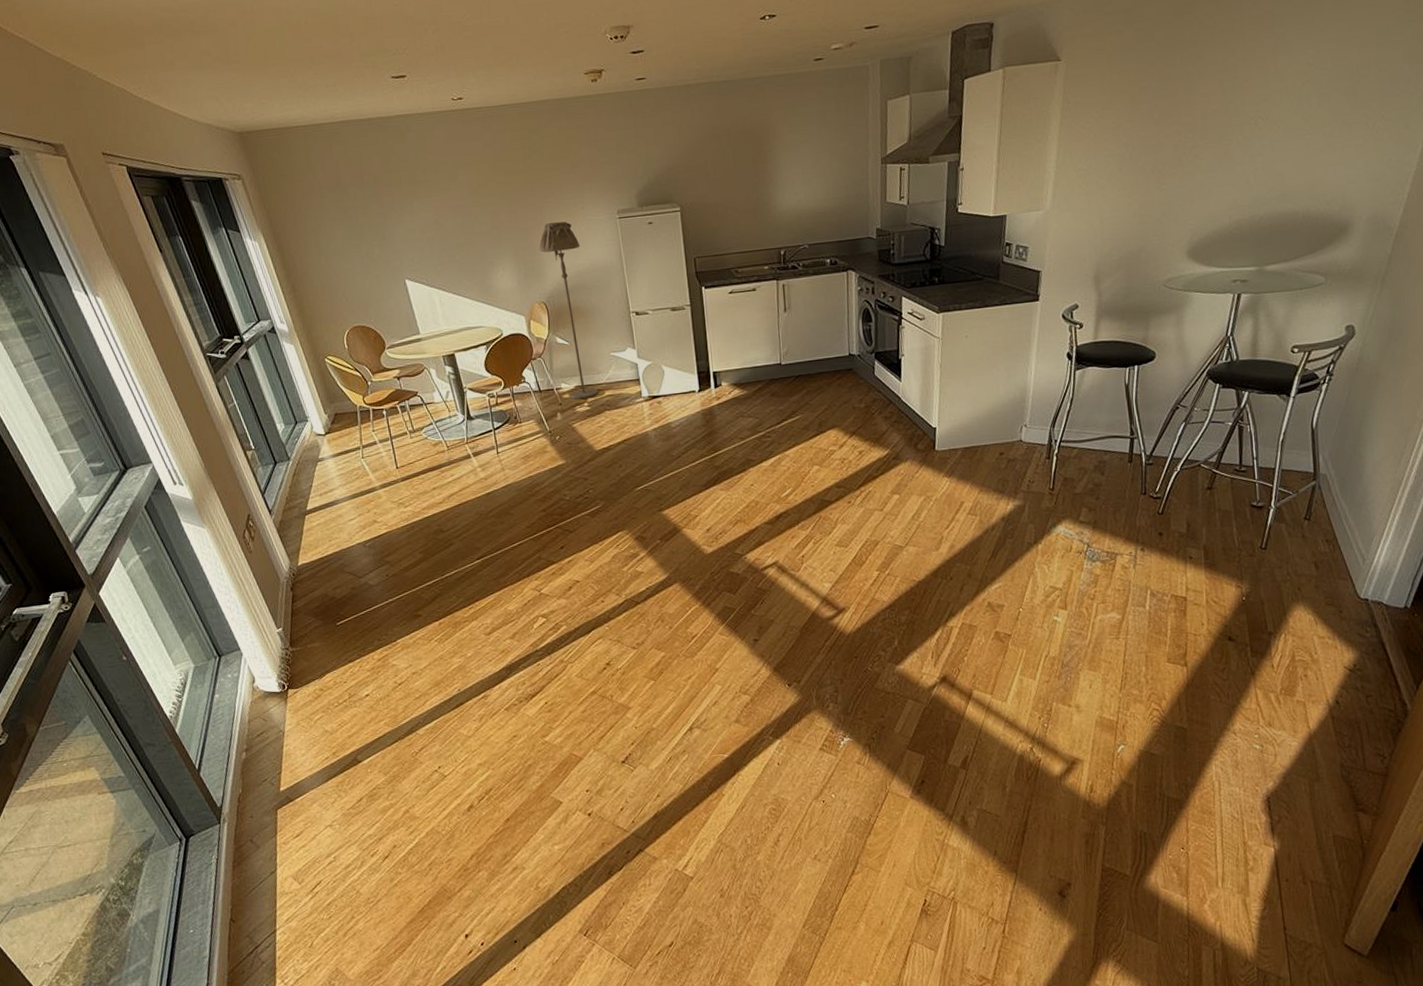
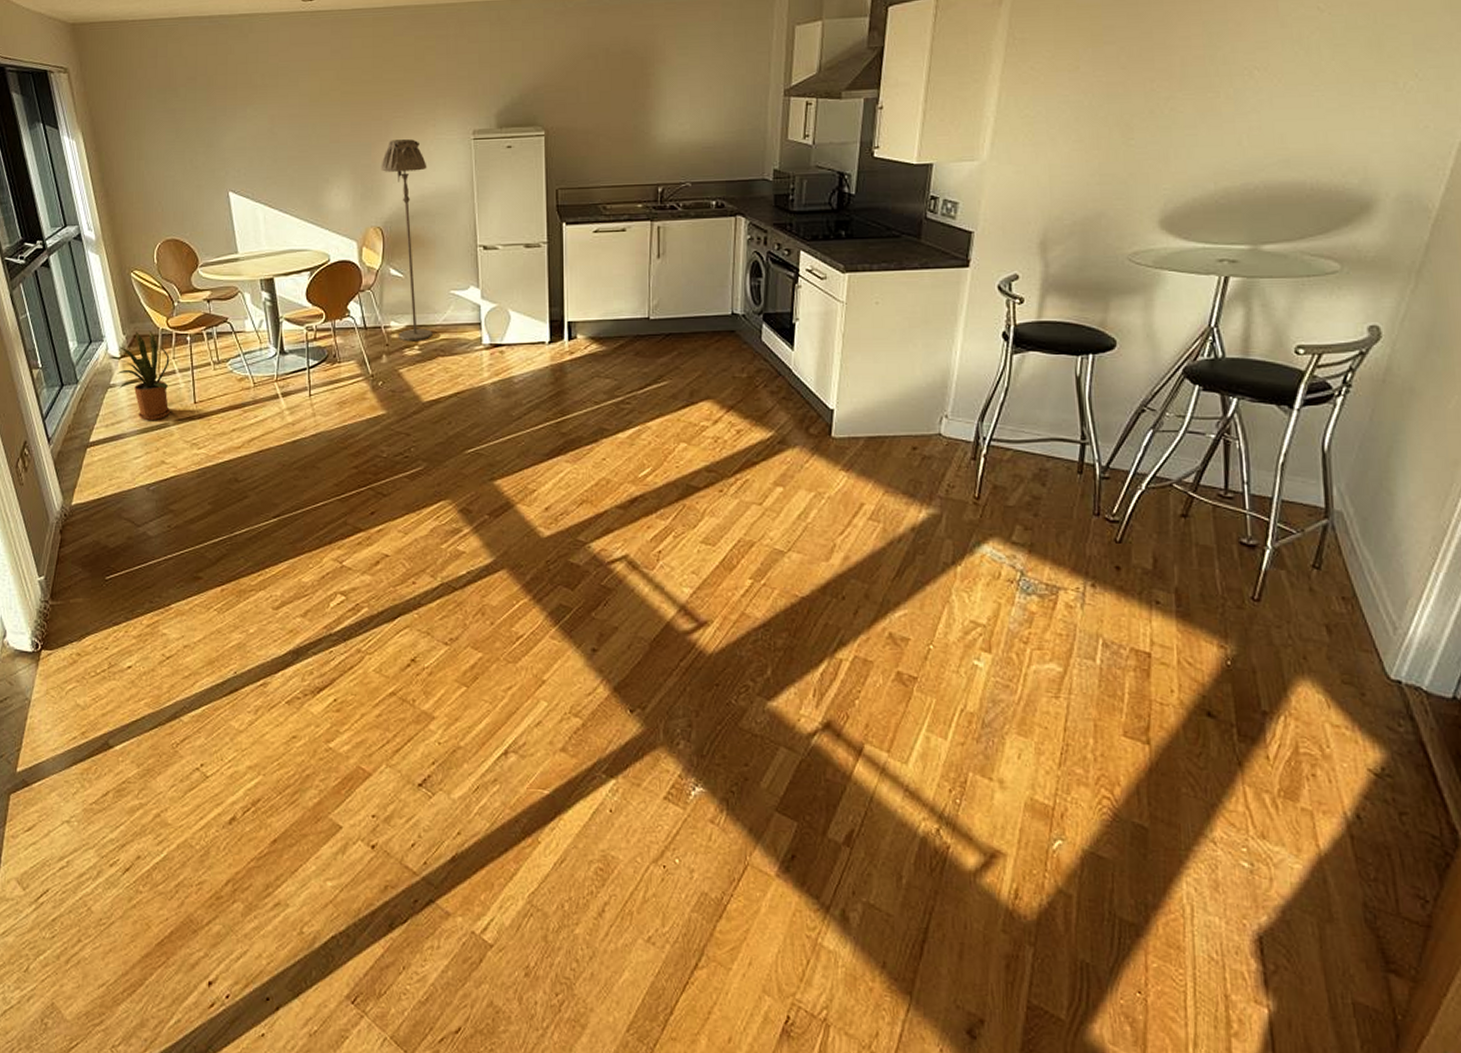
house plant: none [323,408,377,488] -> present [117,330,171,421]

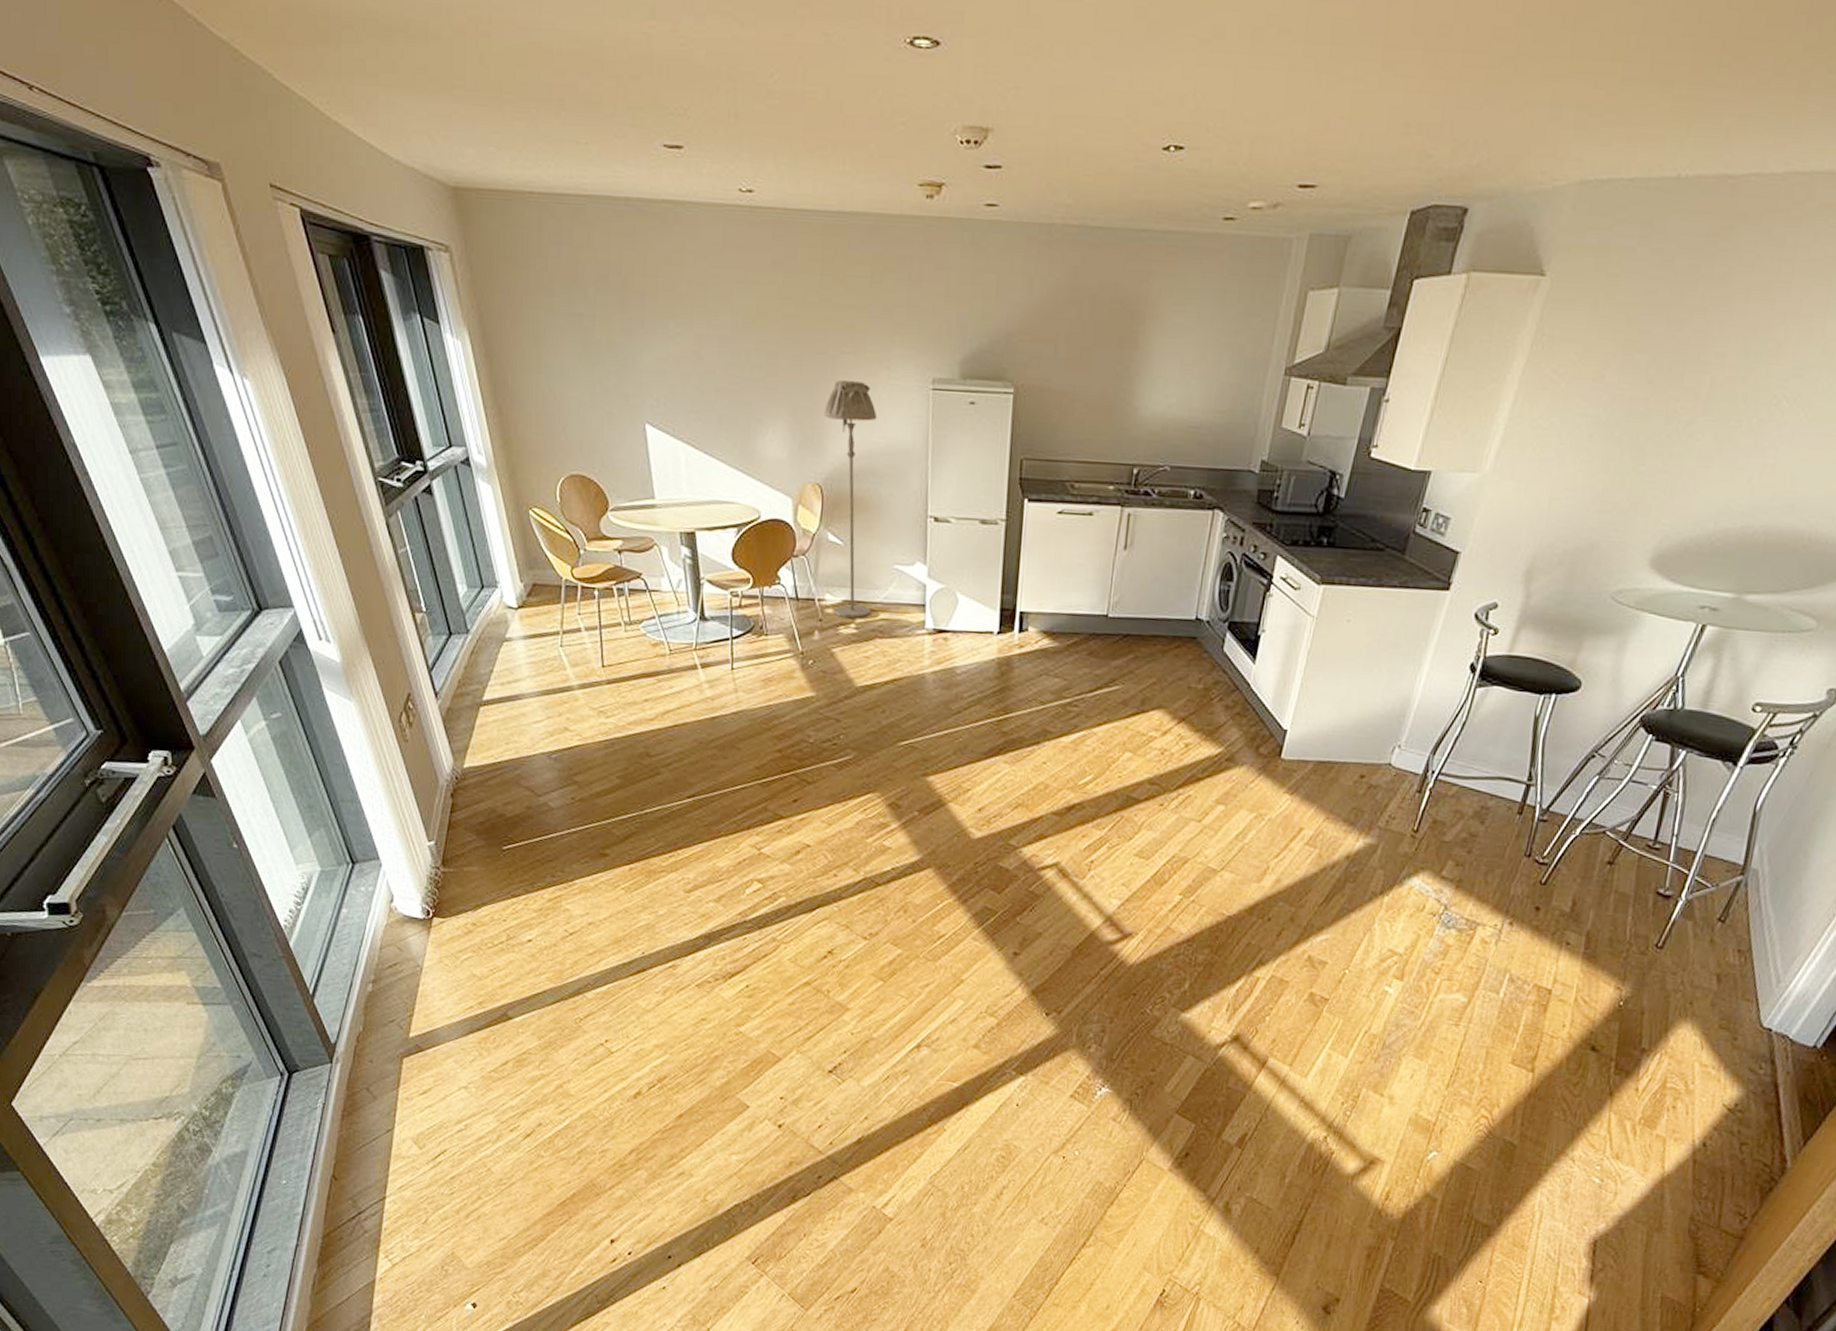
house plant: present [117,330,171,421] -> none [514,579,576,683]

